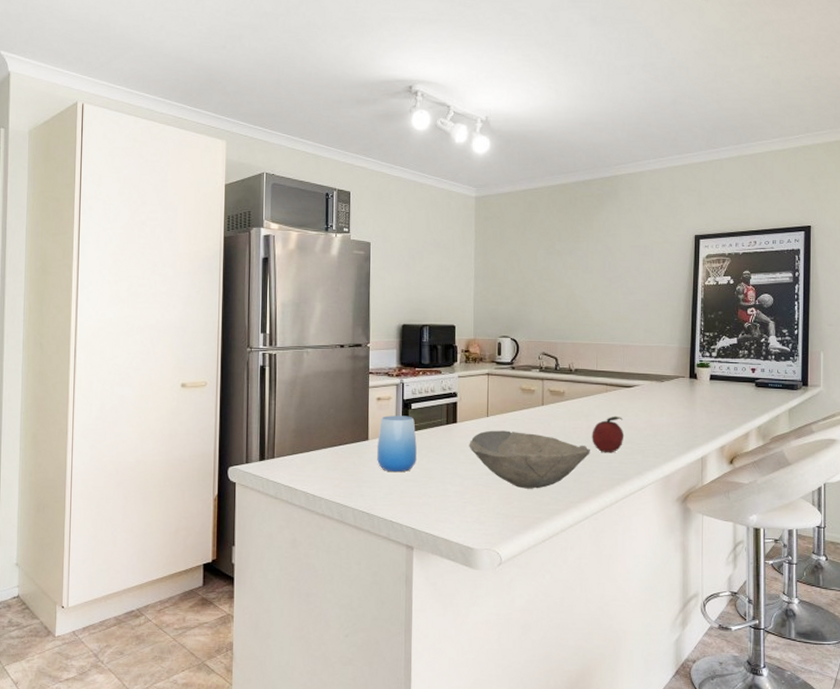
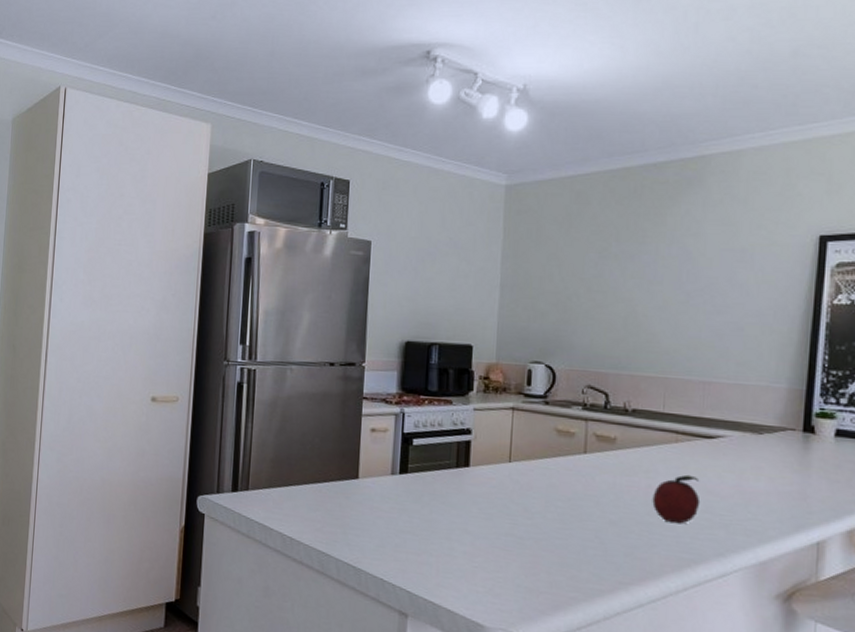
cup: present [377,415,417,473] -> none [368,451,418,521]
bowl: present [469,430,590,489] -> none [484,479,650,561]

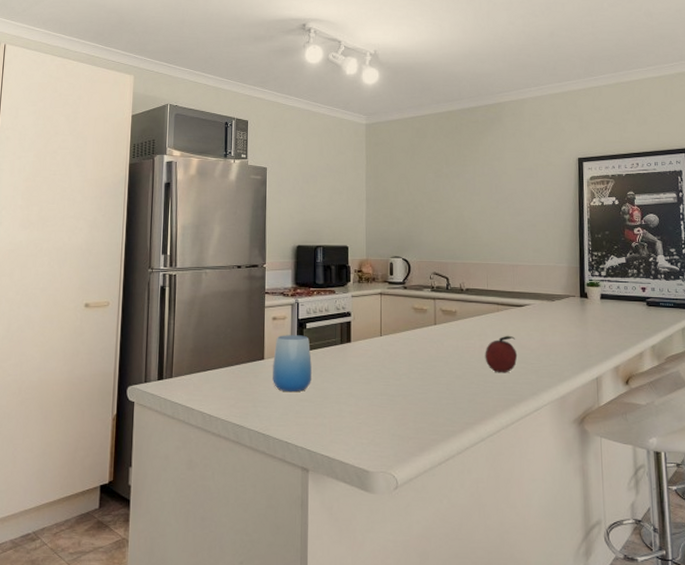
cup: none [368,451,418,521] -> present [273,335,312,393]

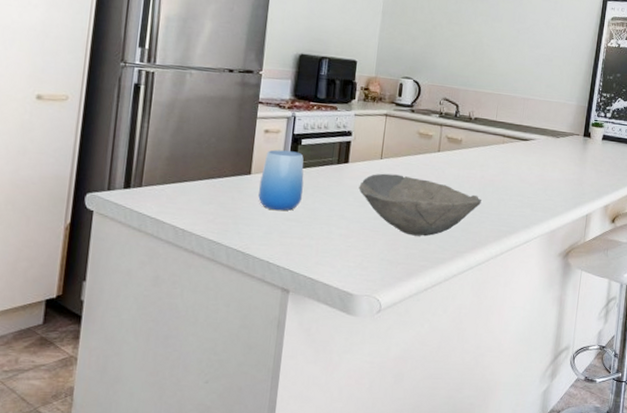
bowl: none [363,350,484,410] -> present [359,173,481,237]
fruit: present [485,335,518,373] -> none [484,168,516,205]

